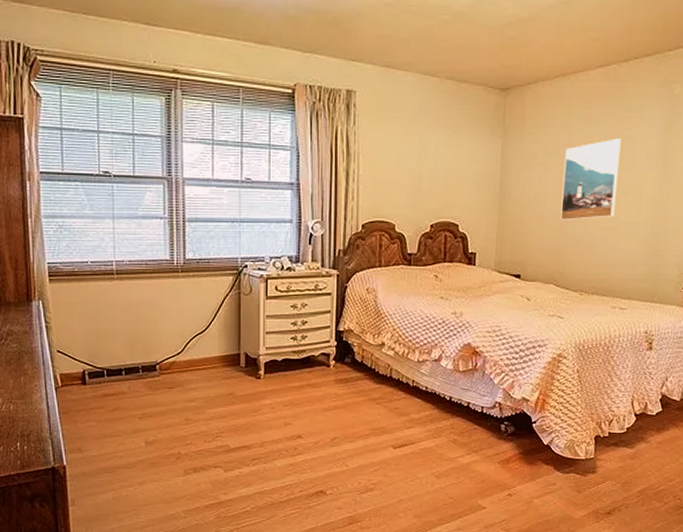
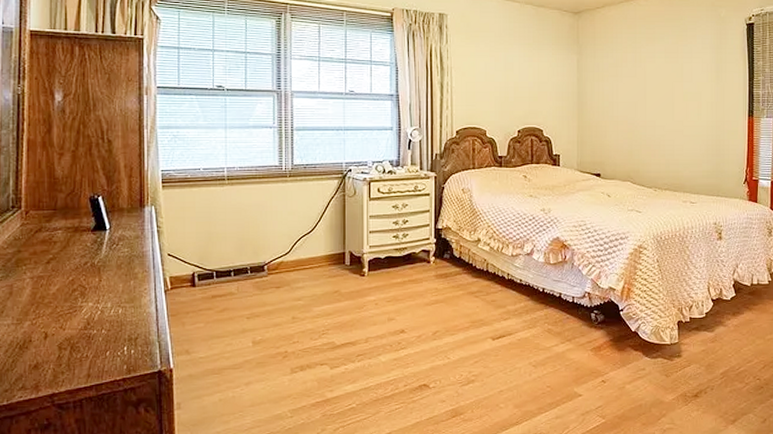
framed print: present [560,138,621,221] -> none [632,54,680,125]

